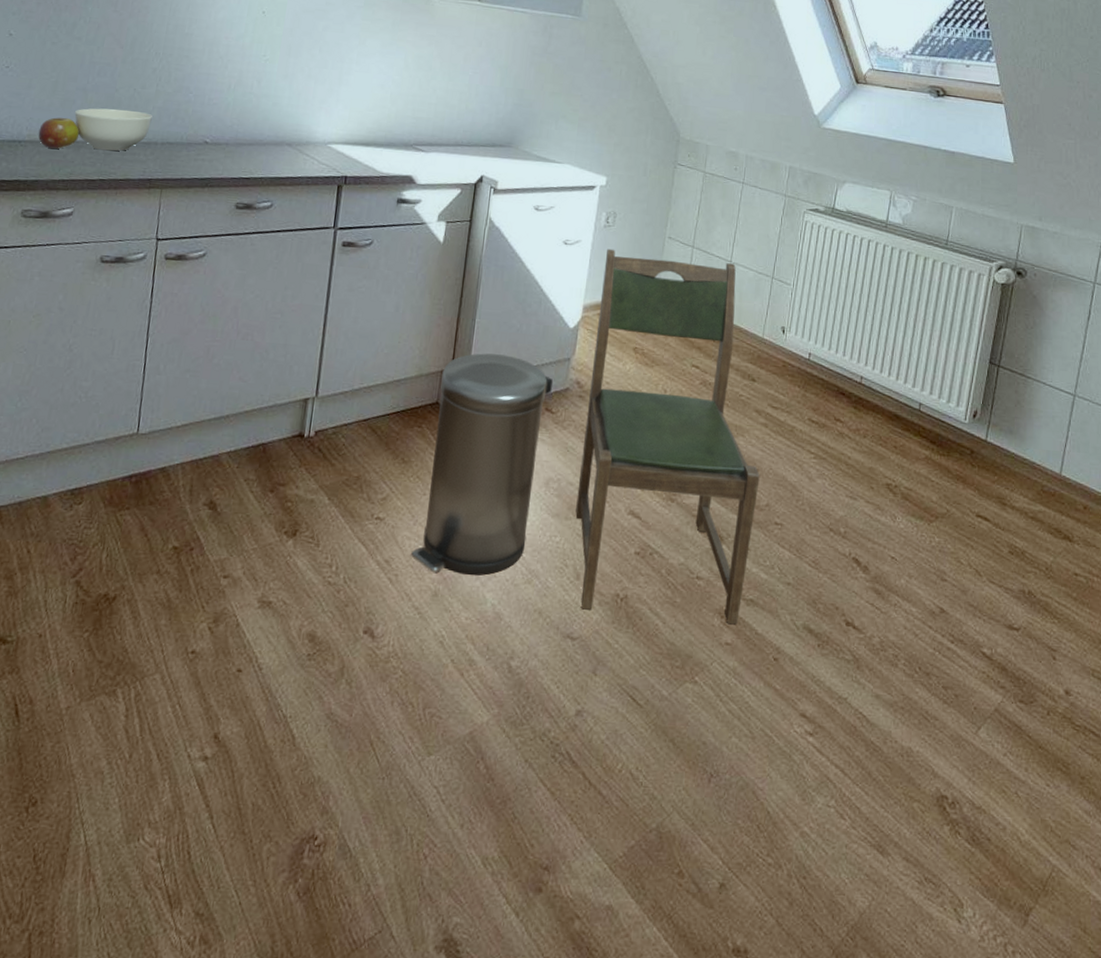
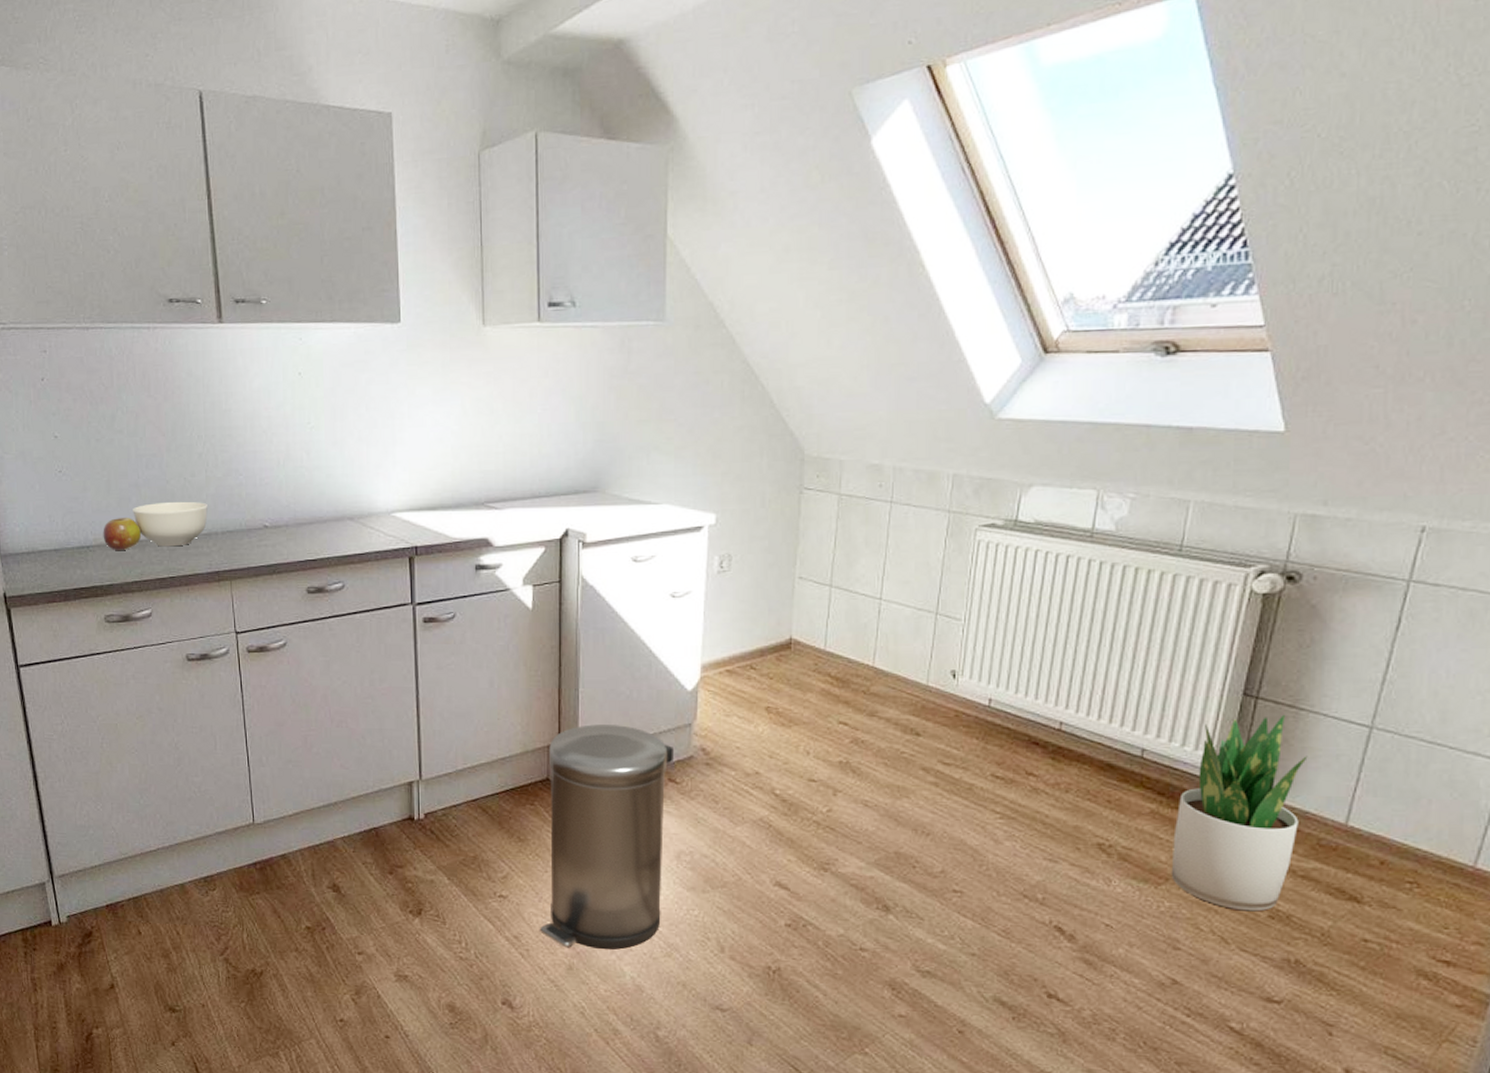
dining chair: present [575,248,760,625] -> none [714,597,931,997]
planter: none [939,381,1034,548] -> present [1171,714,1308,912]

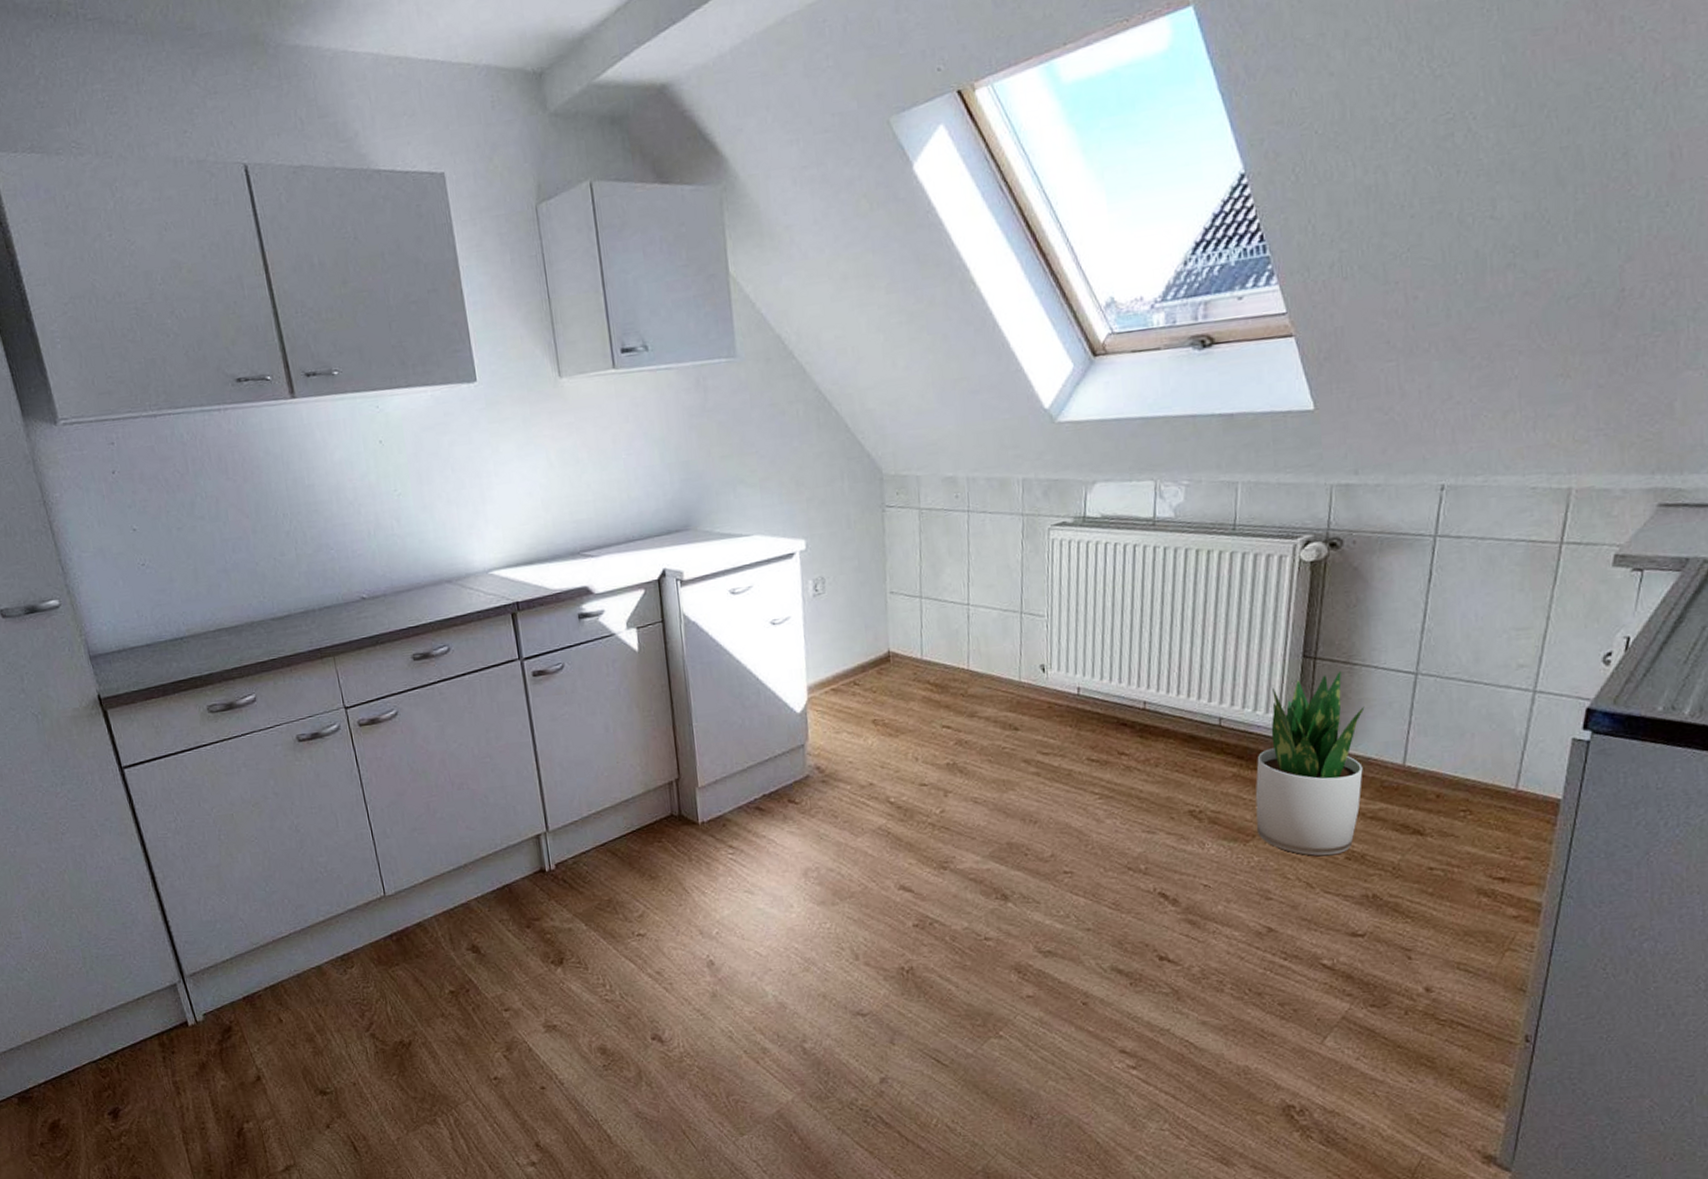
fruit: present [103,517,141,551] -> none [195,603,236,640]
bowl: present [133,501,208,547] -> none [224,580,303,630]
pedal bin: present [540,724,673,950] -> none [670,754,796,977]

